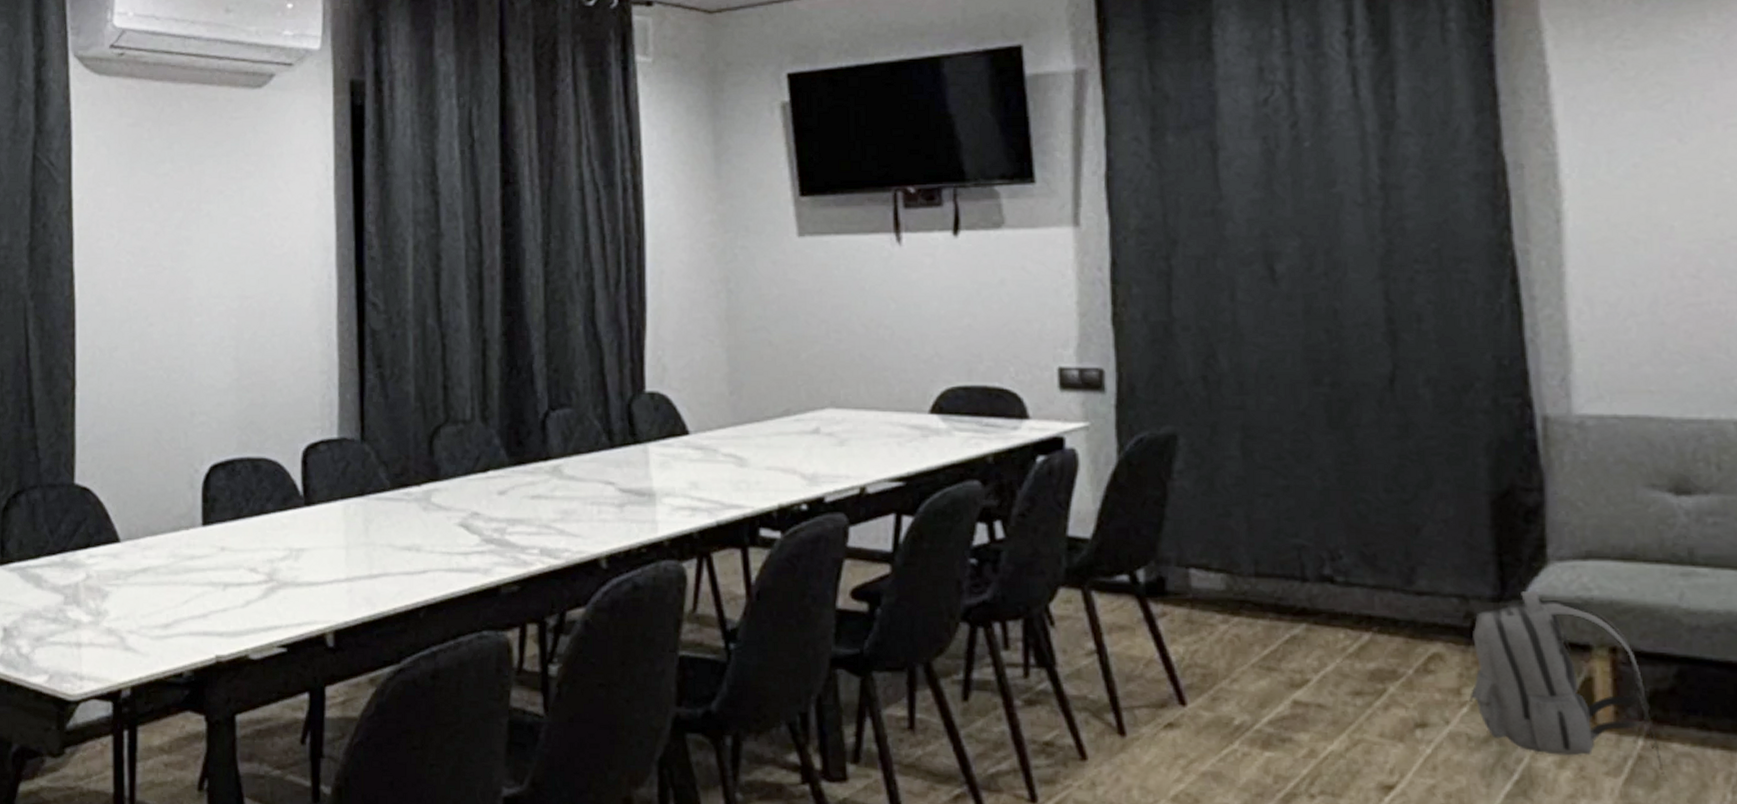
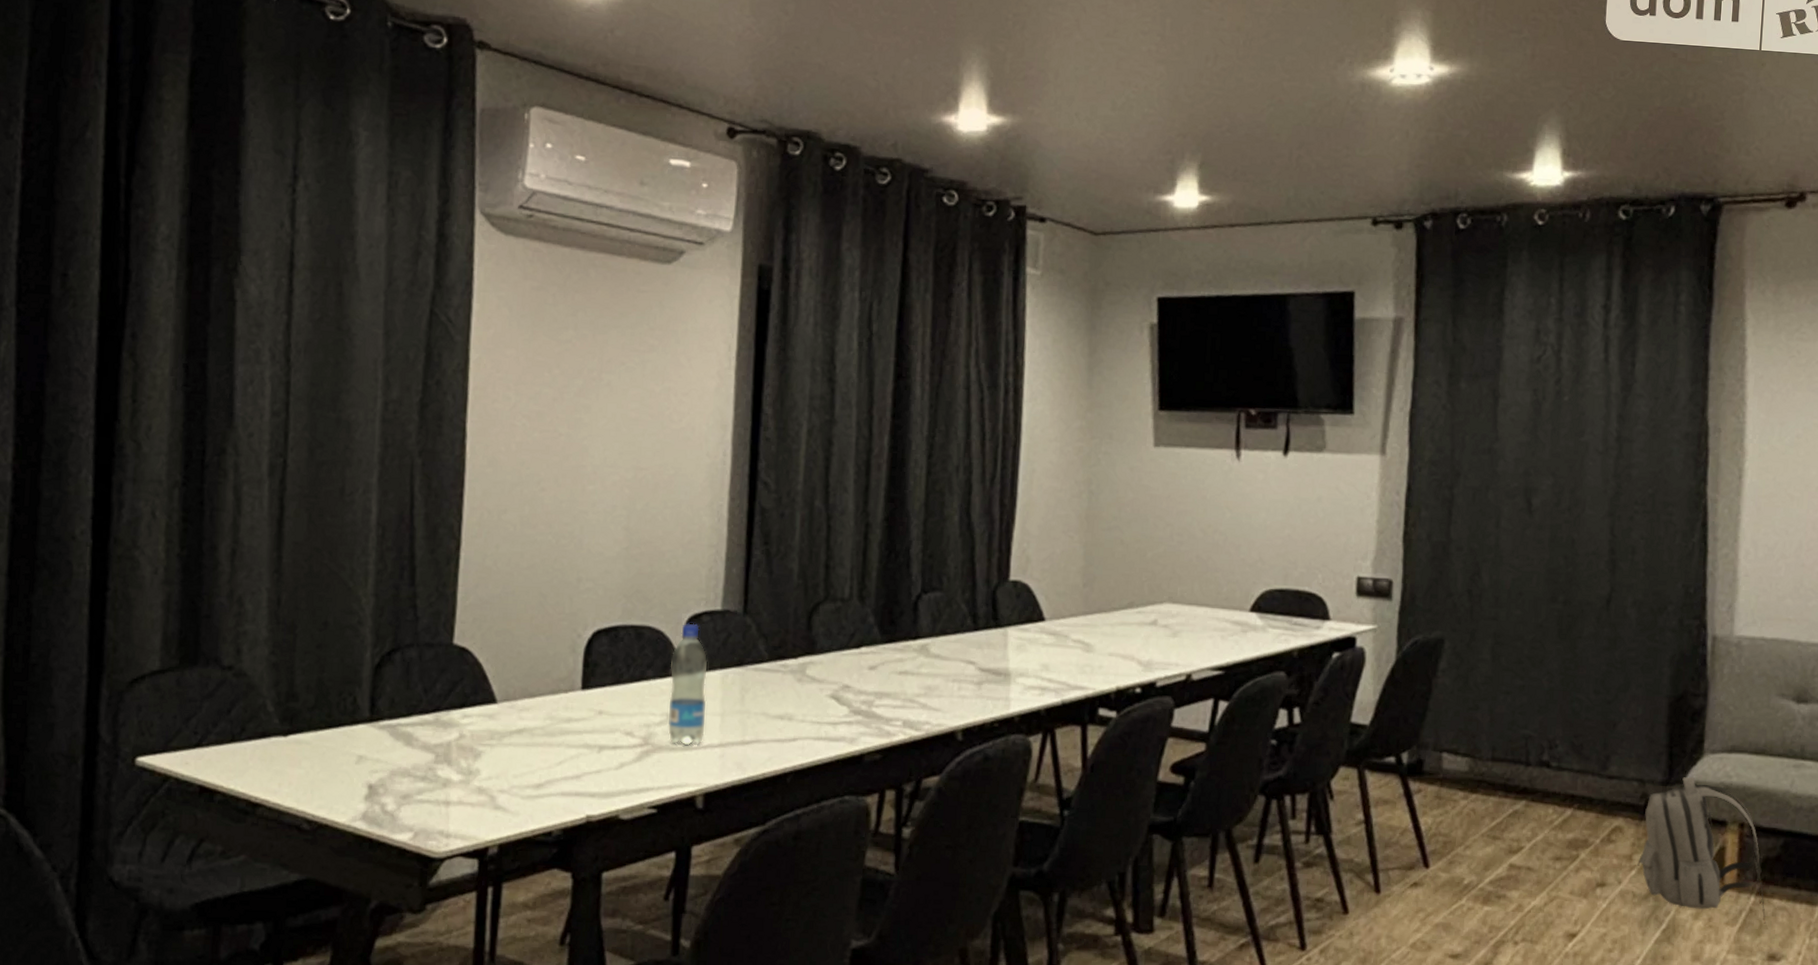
bottle: none [290,453,330,581] -> present [668,623,708,746]

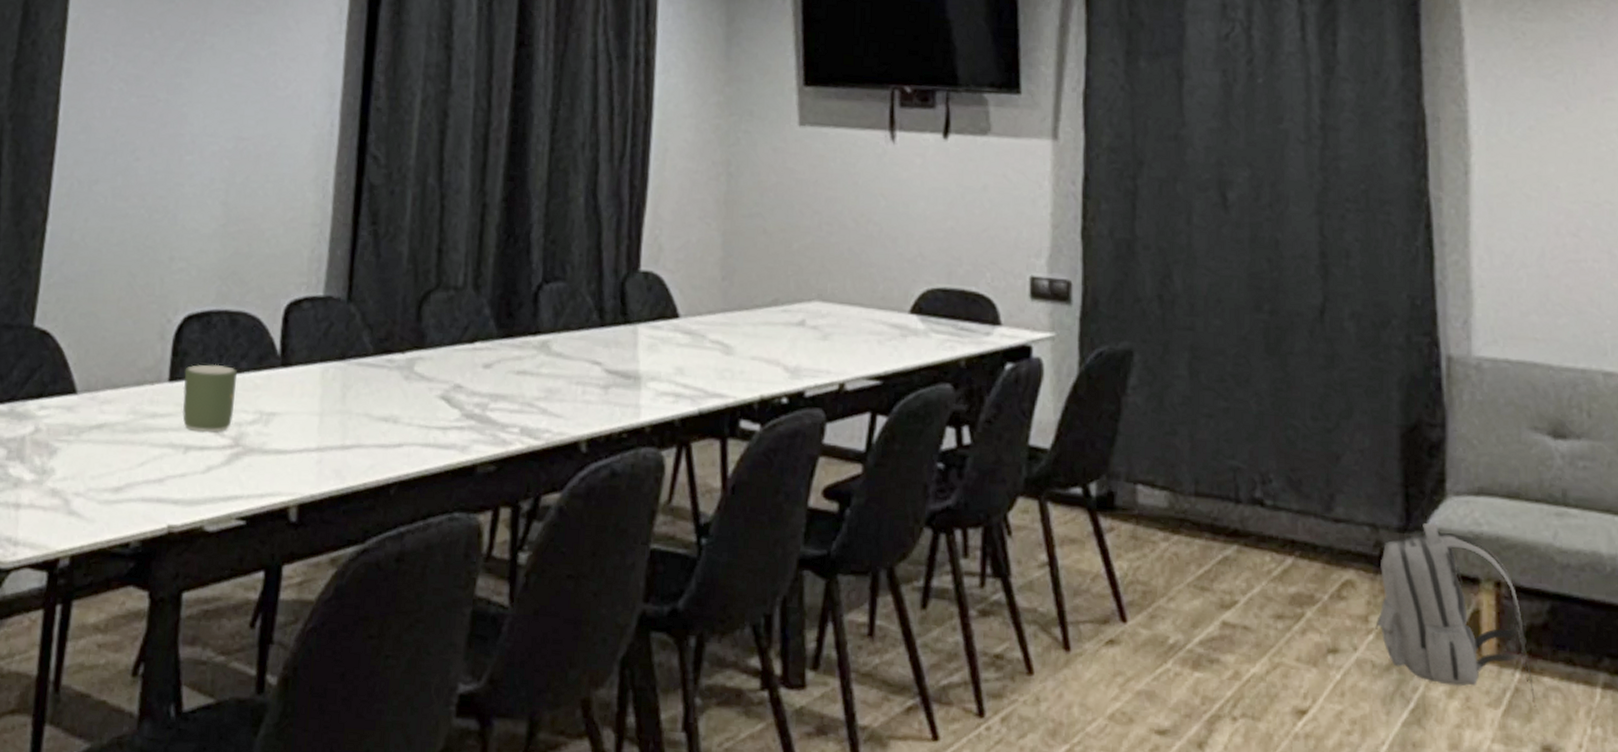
mug: none [595,673,644,734] -> present [182,364,237,433]
bottle: present [668,623,708,746] -> none [261,310,307,449]

